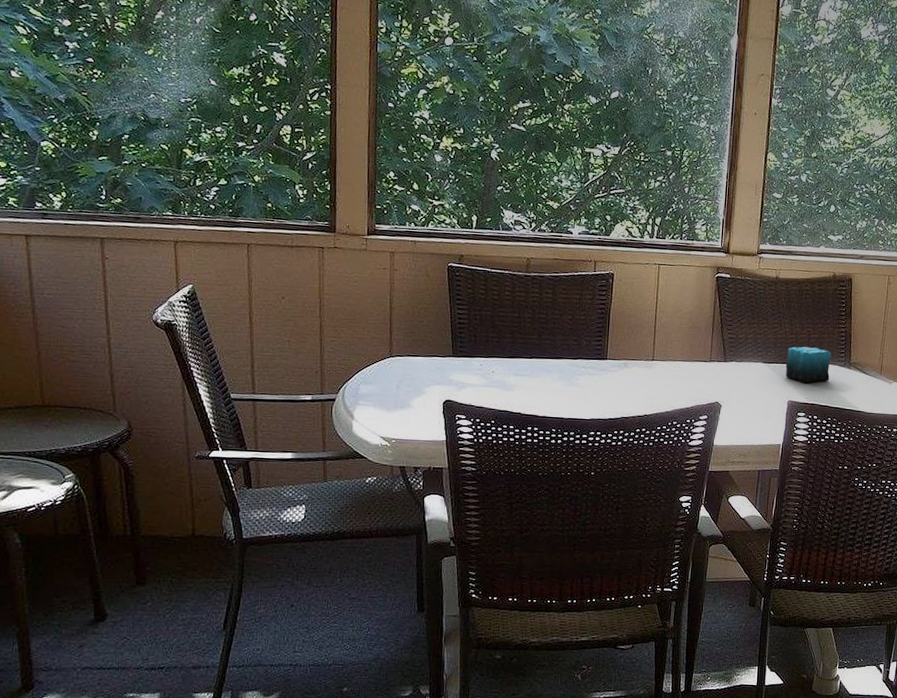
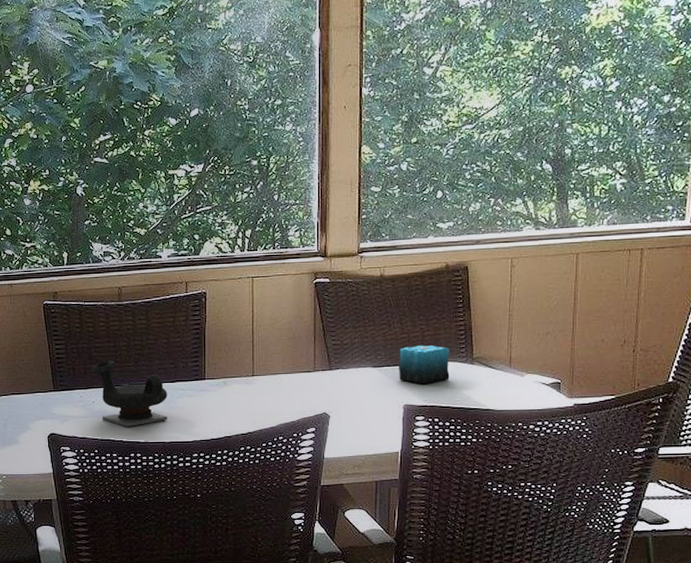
teapot: none [493,331,569,400] -> present [91,360,168,427]

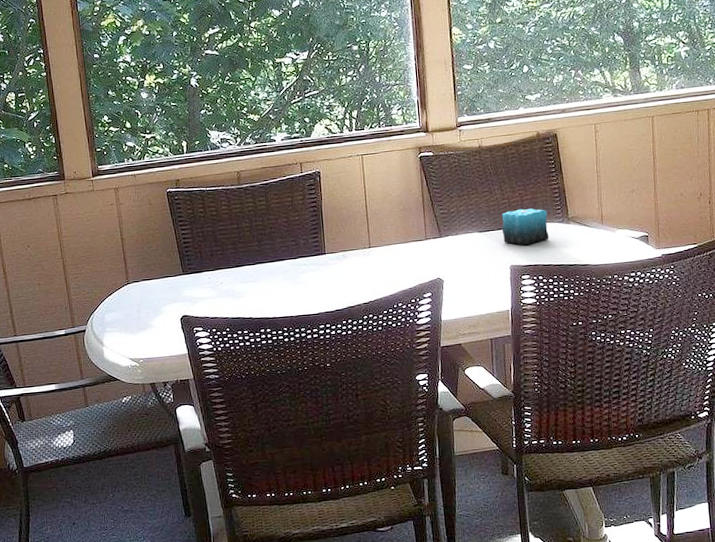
teapot: present [91,360,168,427] -> none [217,241,293,304]

